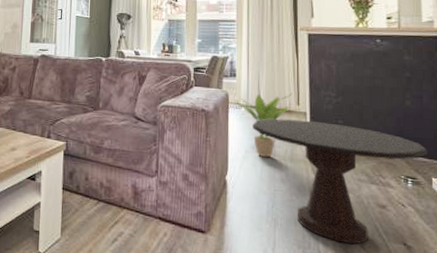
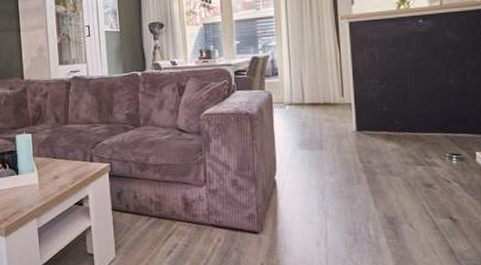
potted plant: present [236,93,292,158] -> none [280,85,336,154]
side table: present [252,118,427,245] -> none [298,110,471,225]

